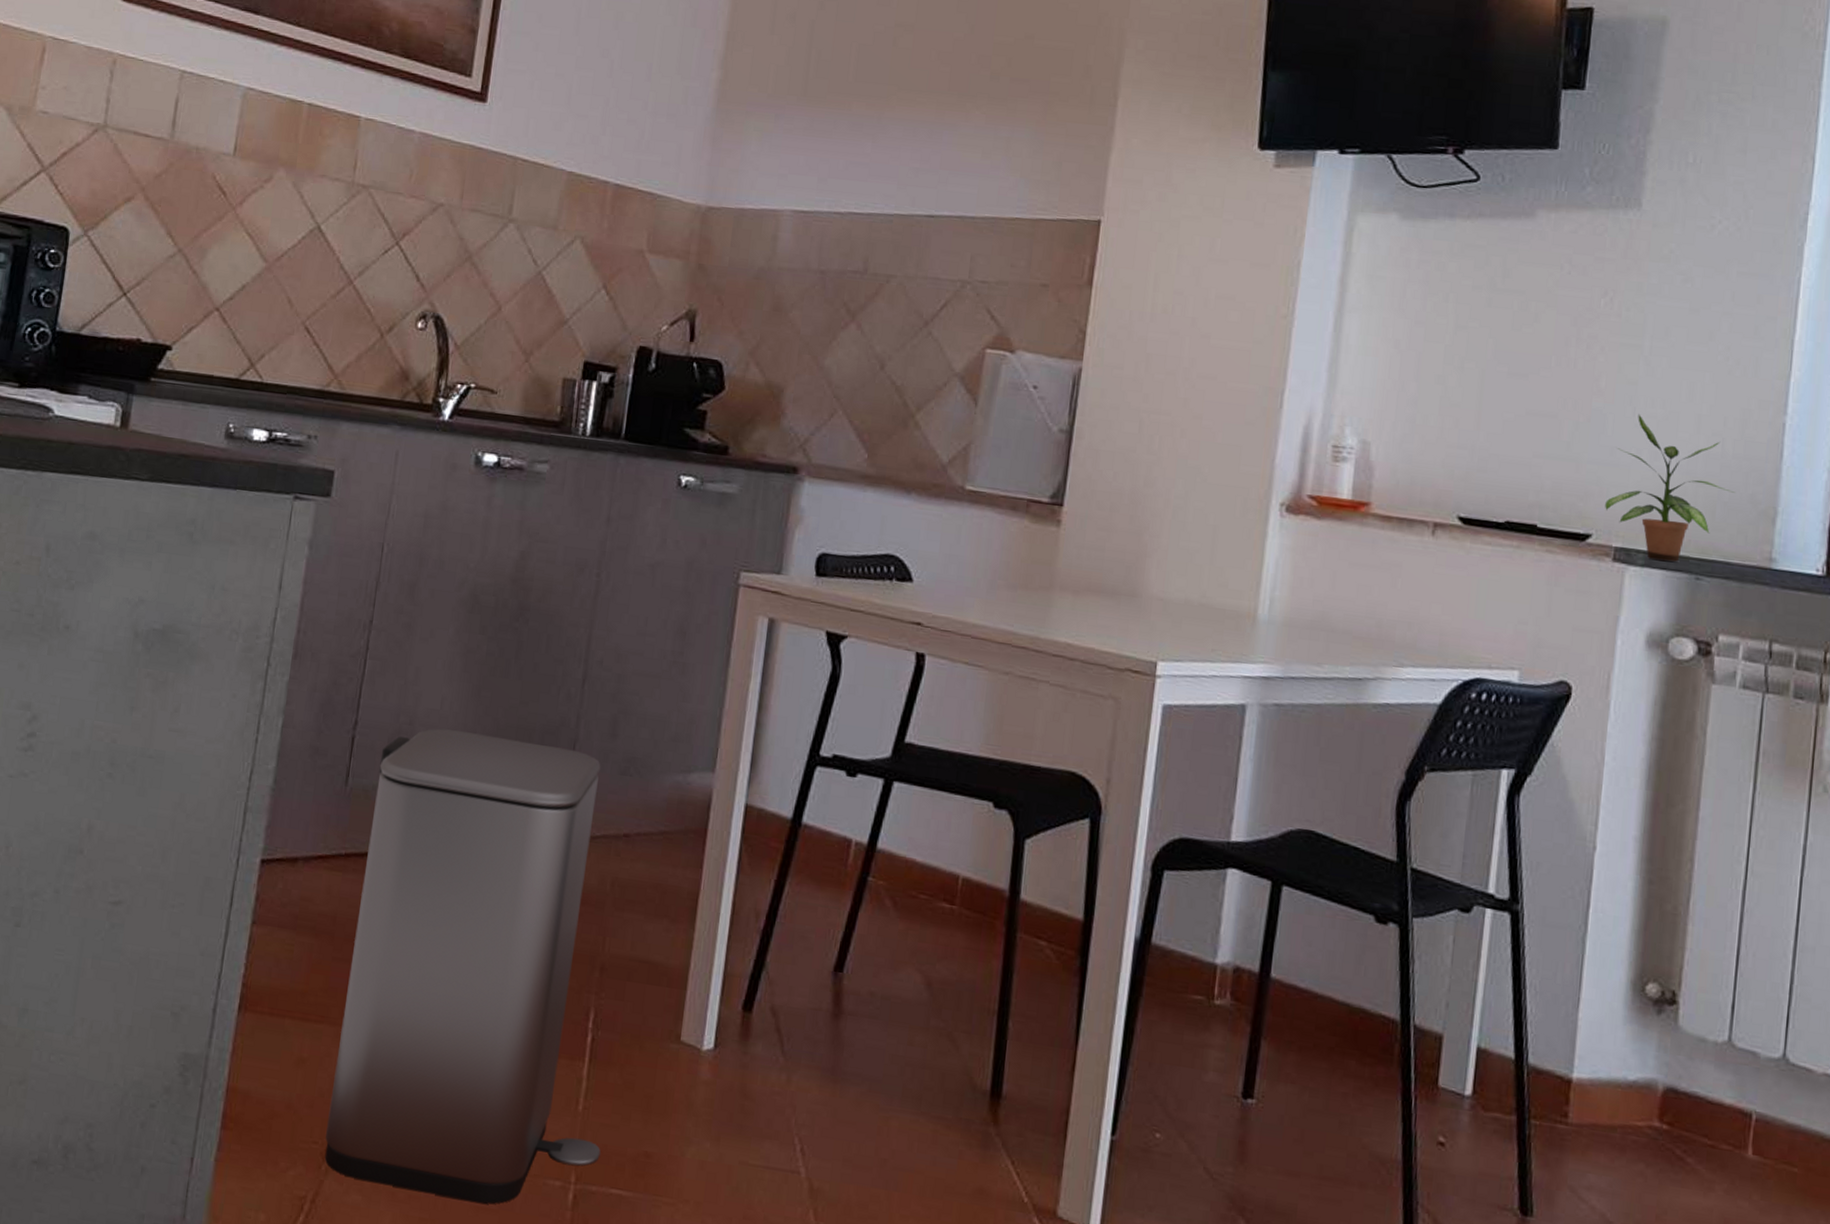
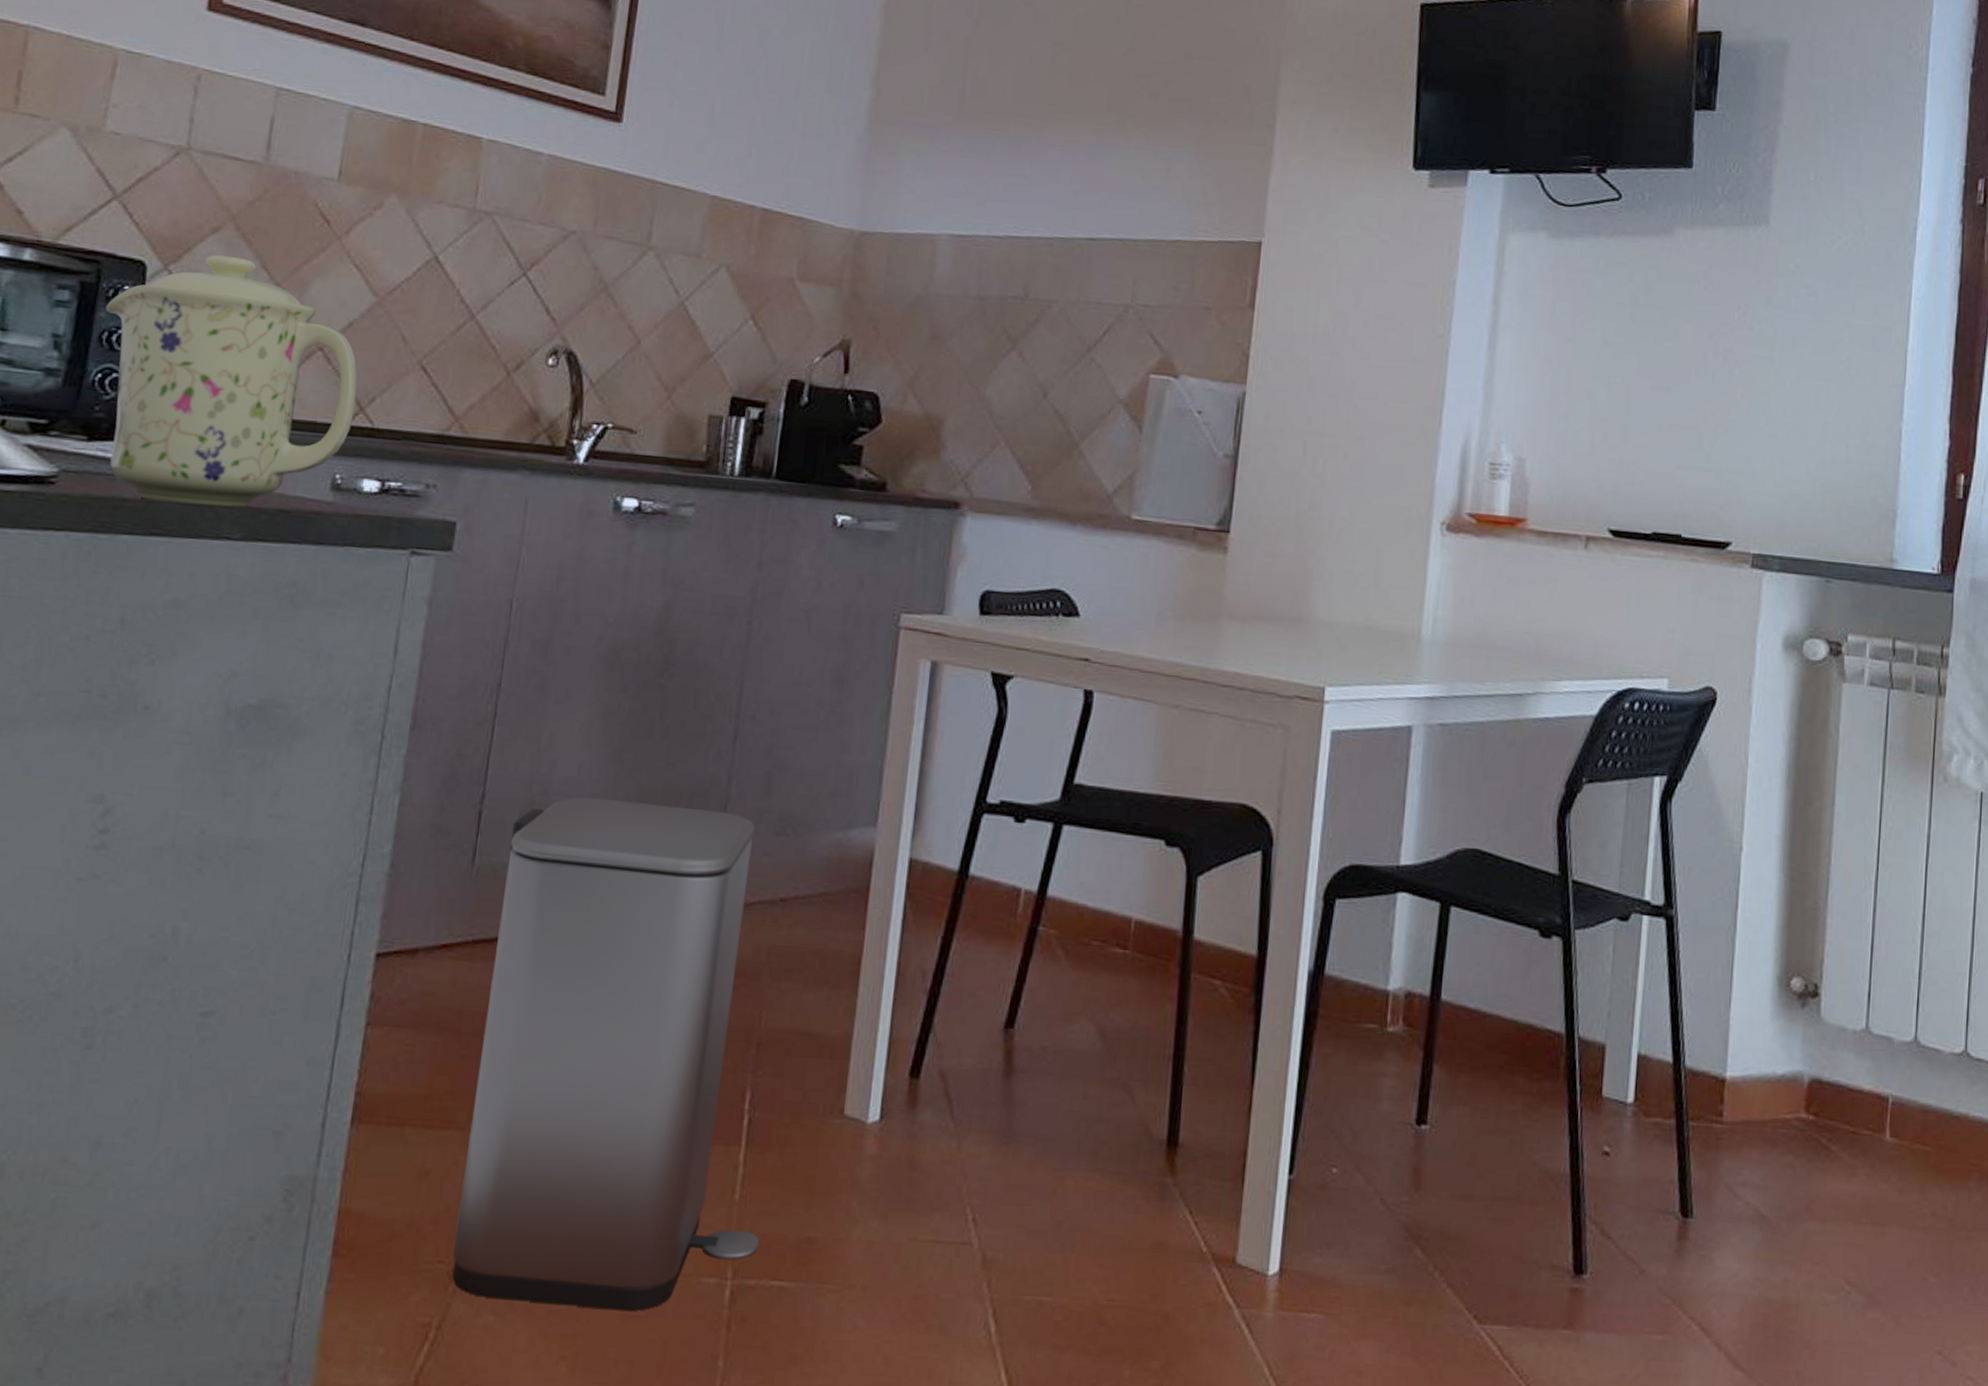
mug: none [34,222,249,452] -> present [105,254,358,509]
potted plant: present [1605,413,1736,562] -> none [1743,423,1860,566]

